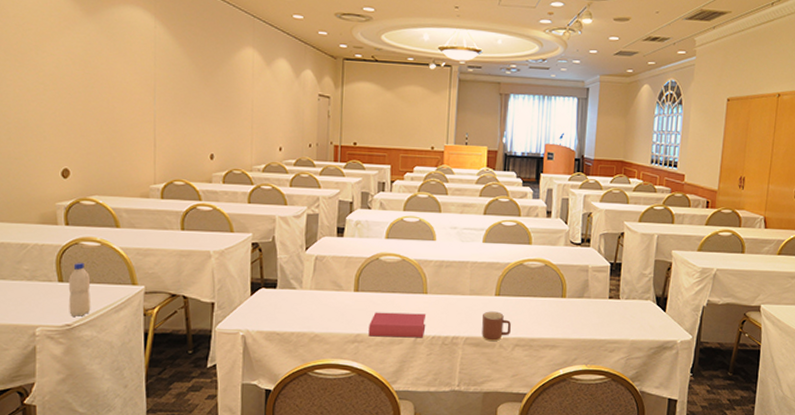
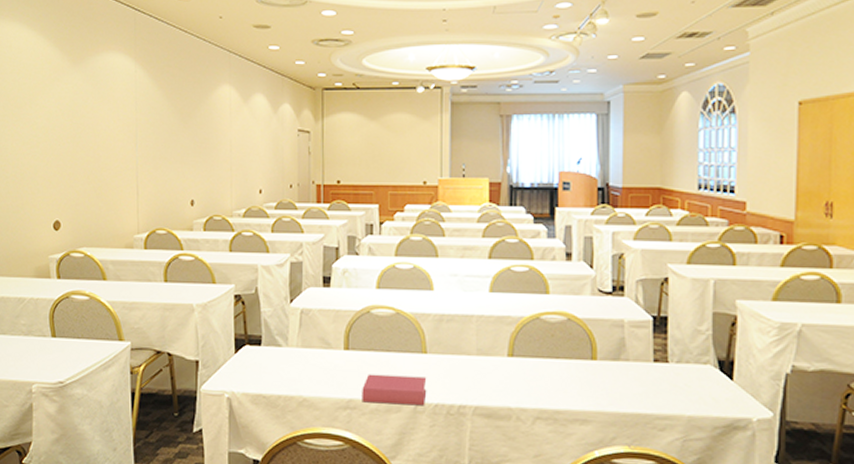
water bottle: present [68,262,91,318] -> none [61,316,82,375]
mug: present [481,311,511,342] -> none [492,375,529,413]

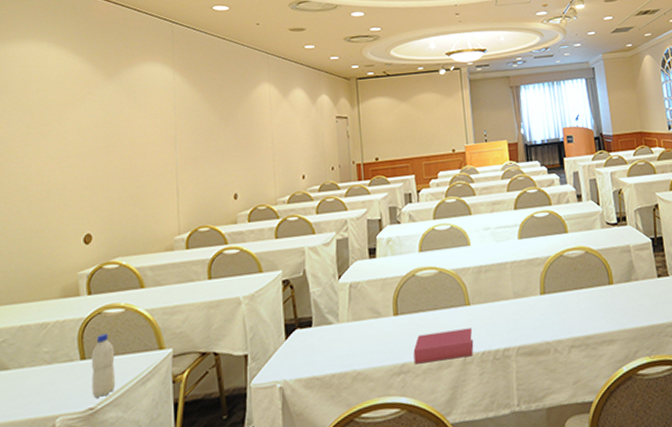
water bottle: none [61,316,82,375] -> present [91,333,116,399]

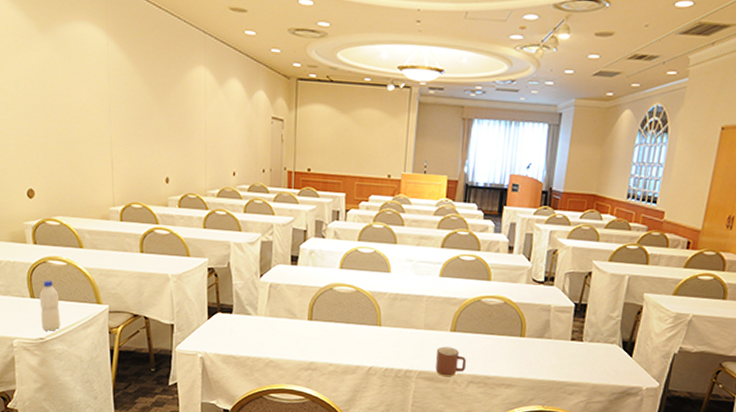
book: present [413,327,474,365] -> none [322,341,380,370]
mug: none [530,312,563,348] -> present [435,346,466,377]

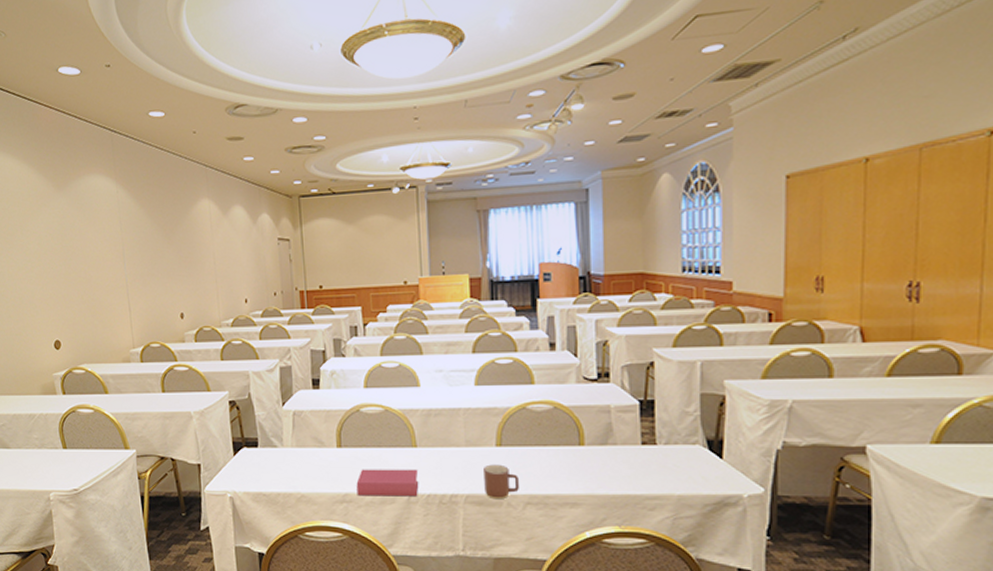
water bottle: present [39,280,61,332] -> none [71,429,93,482]
book: none [322,341,380,370] -> present [356,469,419,497]

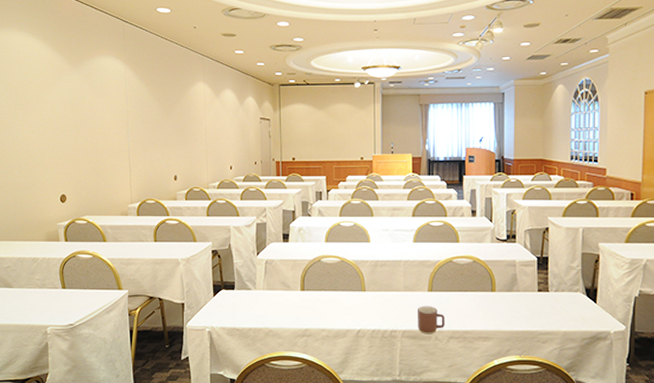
book: present [356,469,419,497] -> none [315,308,366,332]

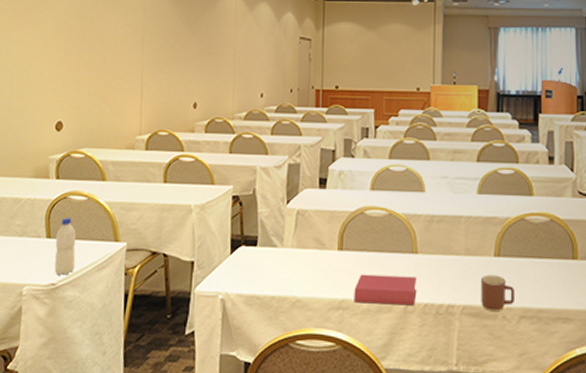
water bottle: none [70,271,88,318] -> present [54,217,76,276]
book: none [315,308,366,332] -> present [354,274,417,306]

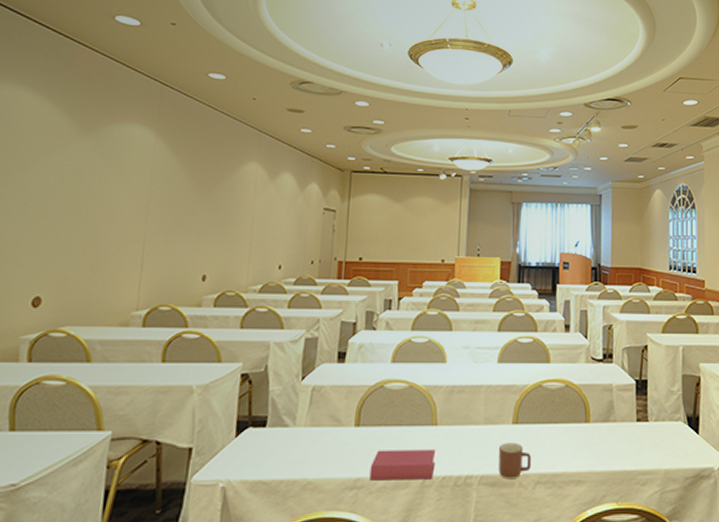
water bottle: present [54,217,76,276] -> none [16,405,48,475]

